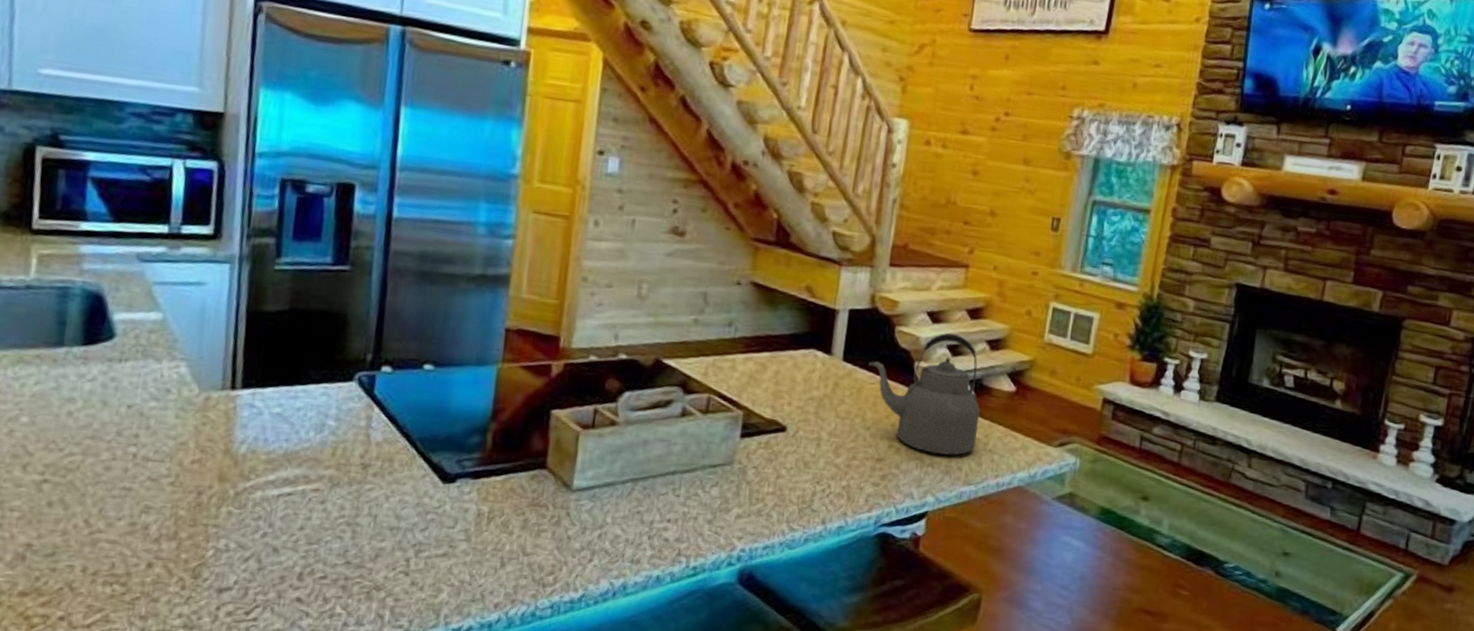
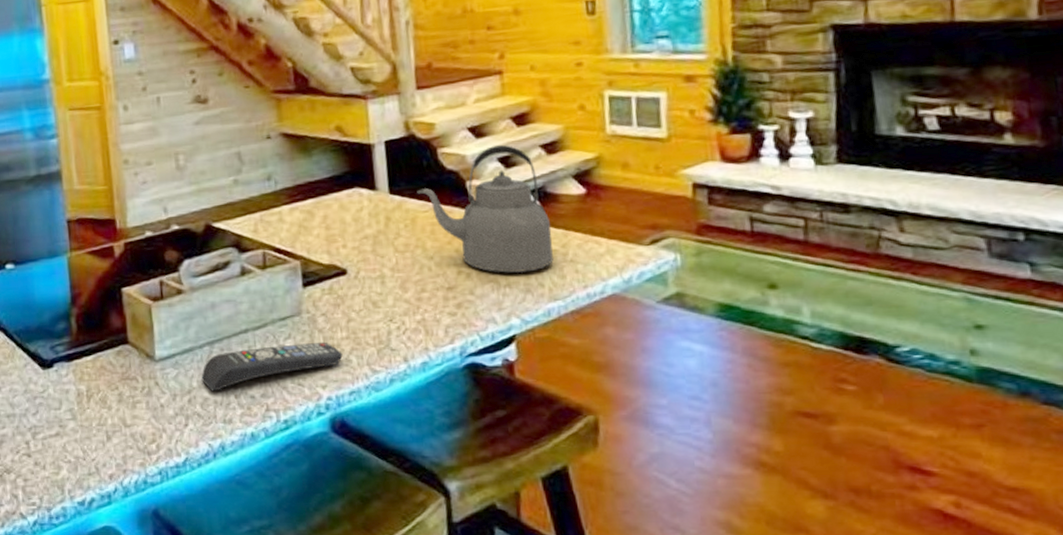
remote control: none [617,491,765,530] -> present [201,342,343,392]

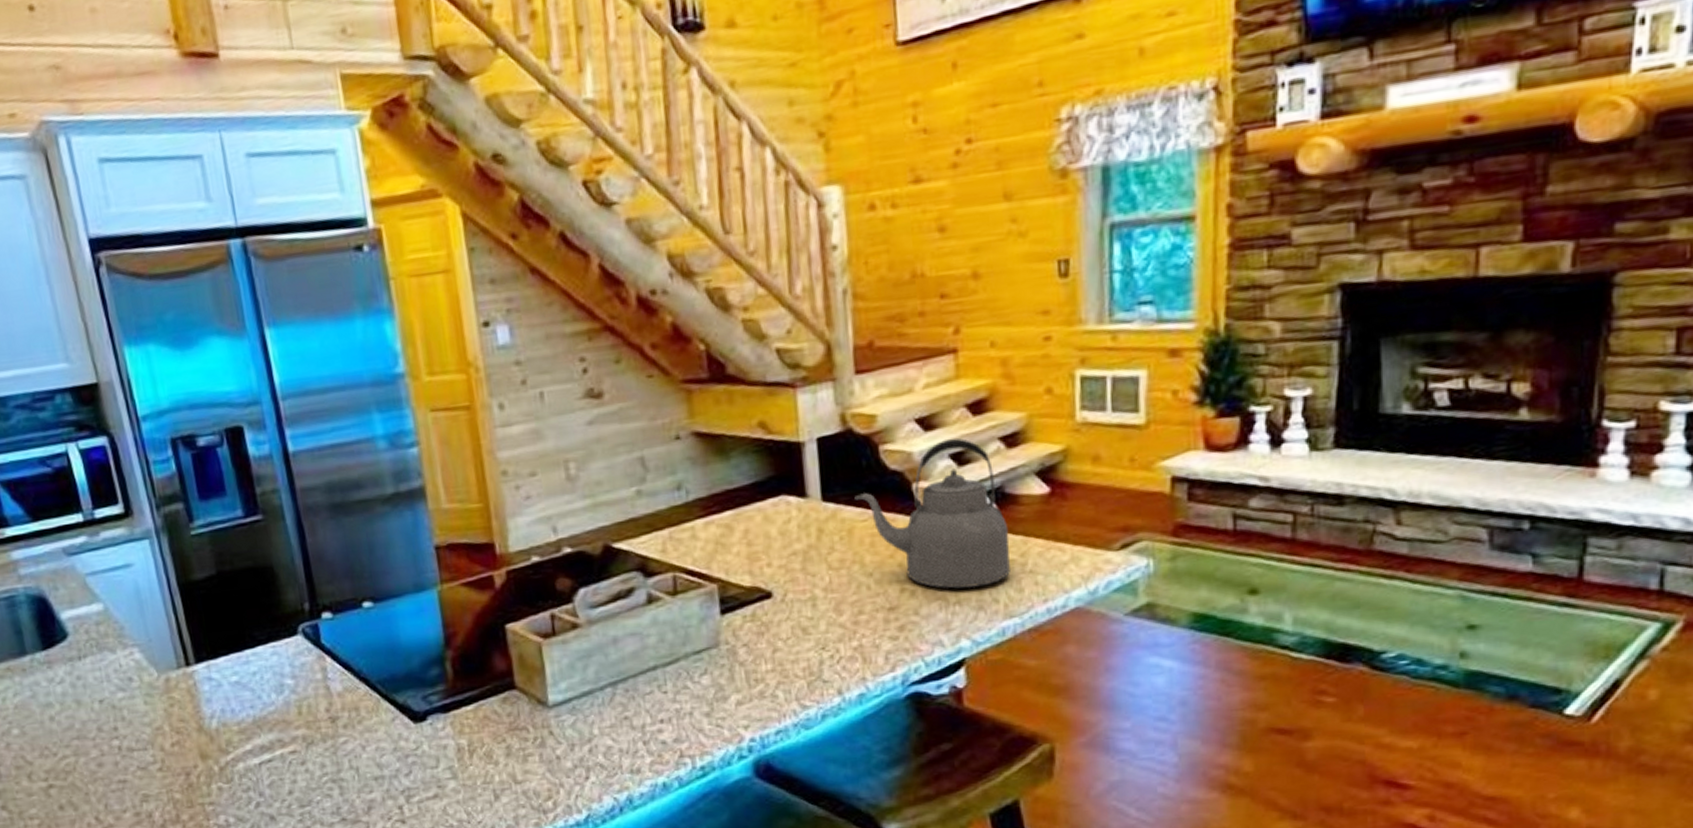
remote control: present [201,342,343,392] -> none [603,676,768,739]

